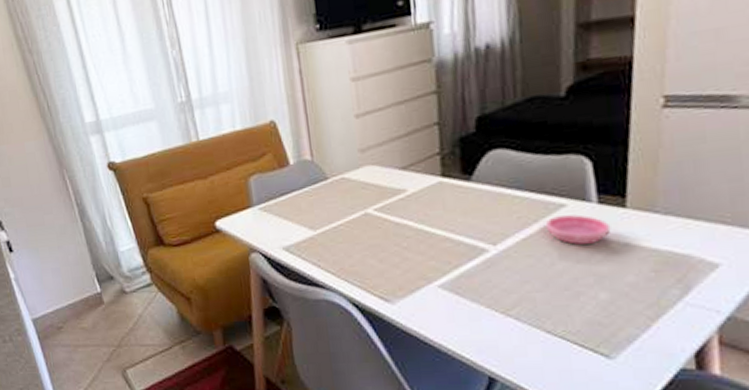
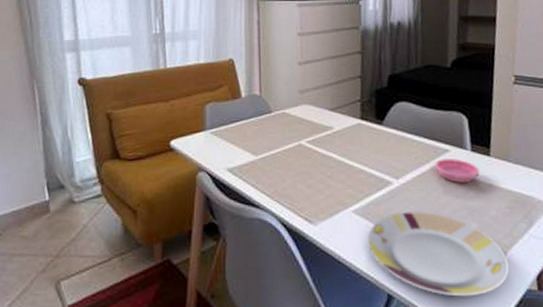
plate: none [459,282,654,379] -> present [368,212,509,297]

